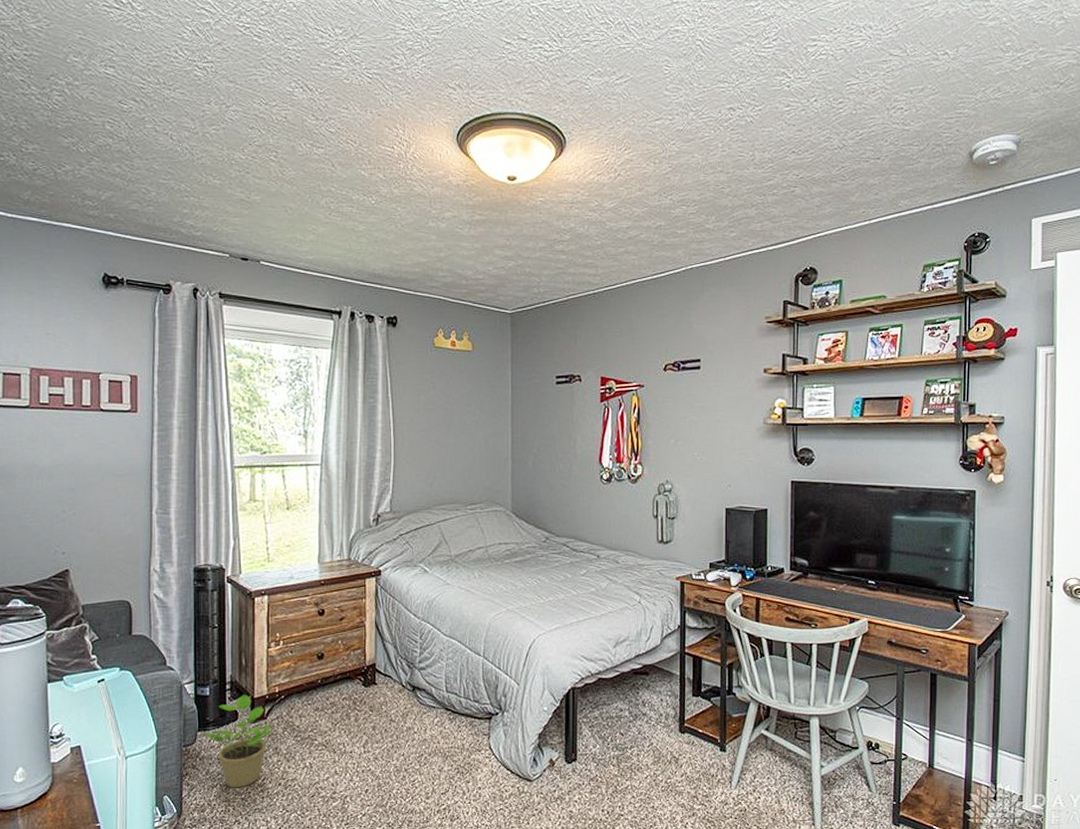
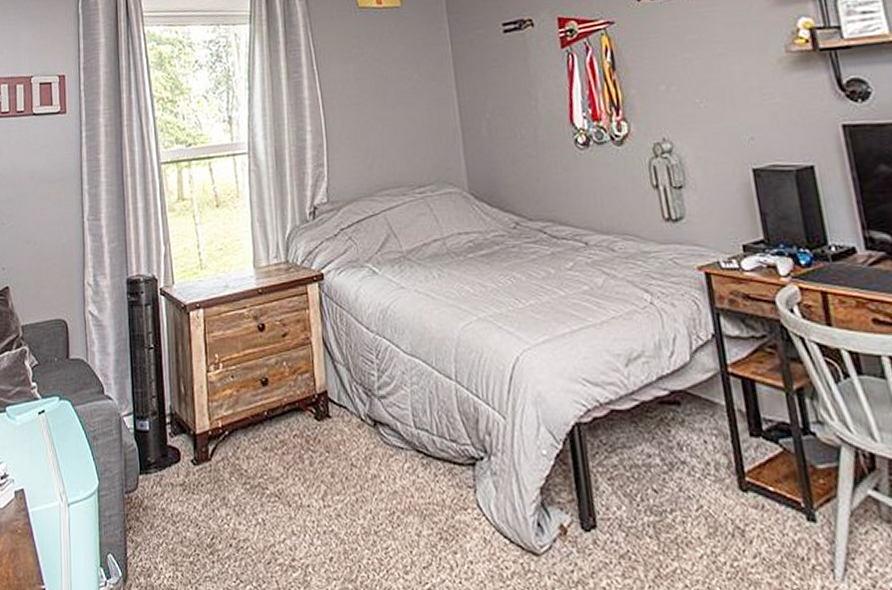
potted plant: present [204,694,273,788] -> none [146,429,219,548]

